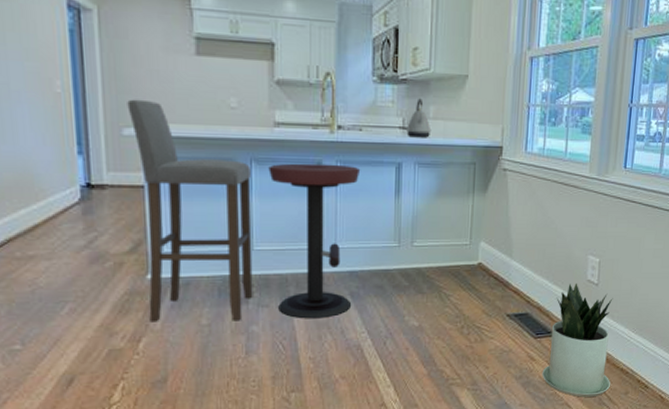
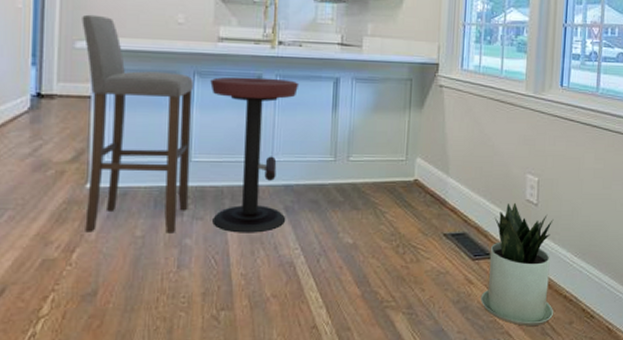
kettle: present [407,98,432,138] -> none [345,16,369,54]

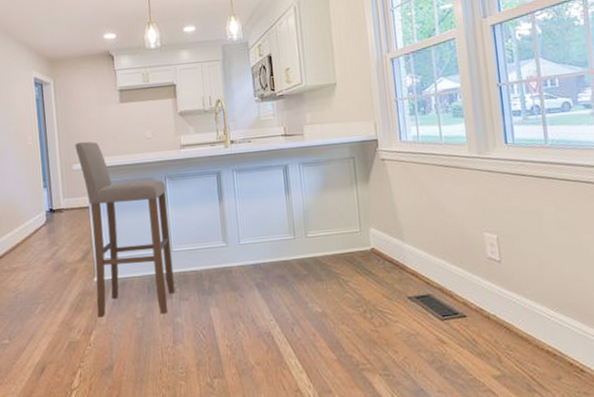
bar stool: present [210,76,300,233] -> none [179,172,258,310]
planter: present [480,202,554,326] -> none [456,261,539,383]

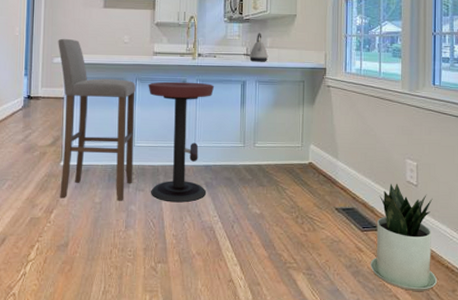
bar stool: none [179,172,258,310] -> present [148,81,215,203]
kettle: none [288,108,310,143] -> present [249,33,269,62]
planter: none [456,261,539,383] -> present [370,183,438,291]

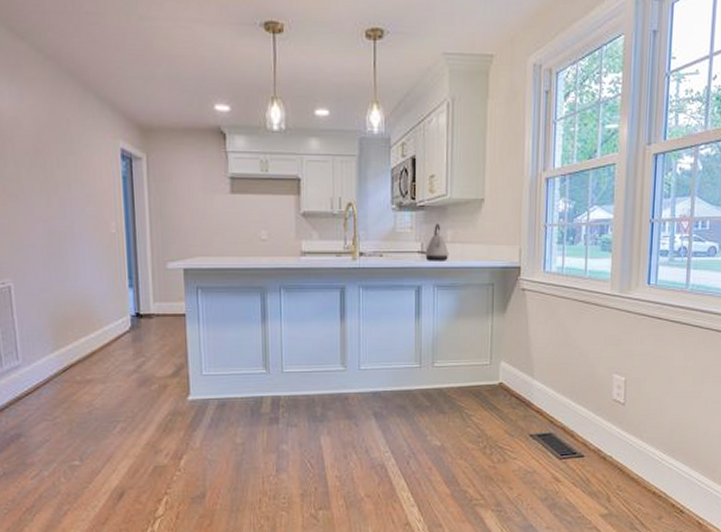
bar stool: present [58,38,136,201] -> none [171,235,283,441]
bar stool: present [148,81,215,203] -> none [296,289,382,438]
planter: present [370,183,438,291] -> none [568,402,643,521]

